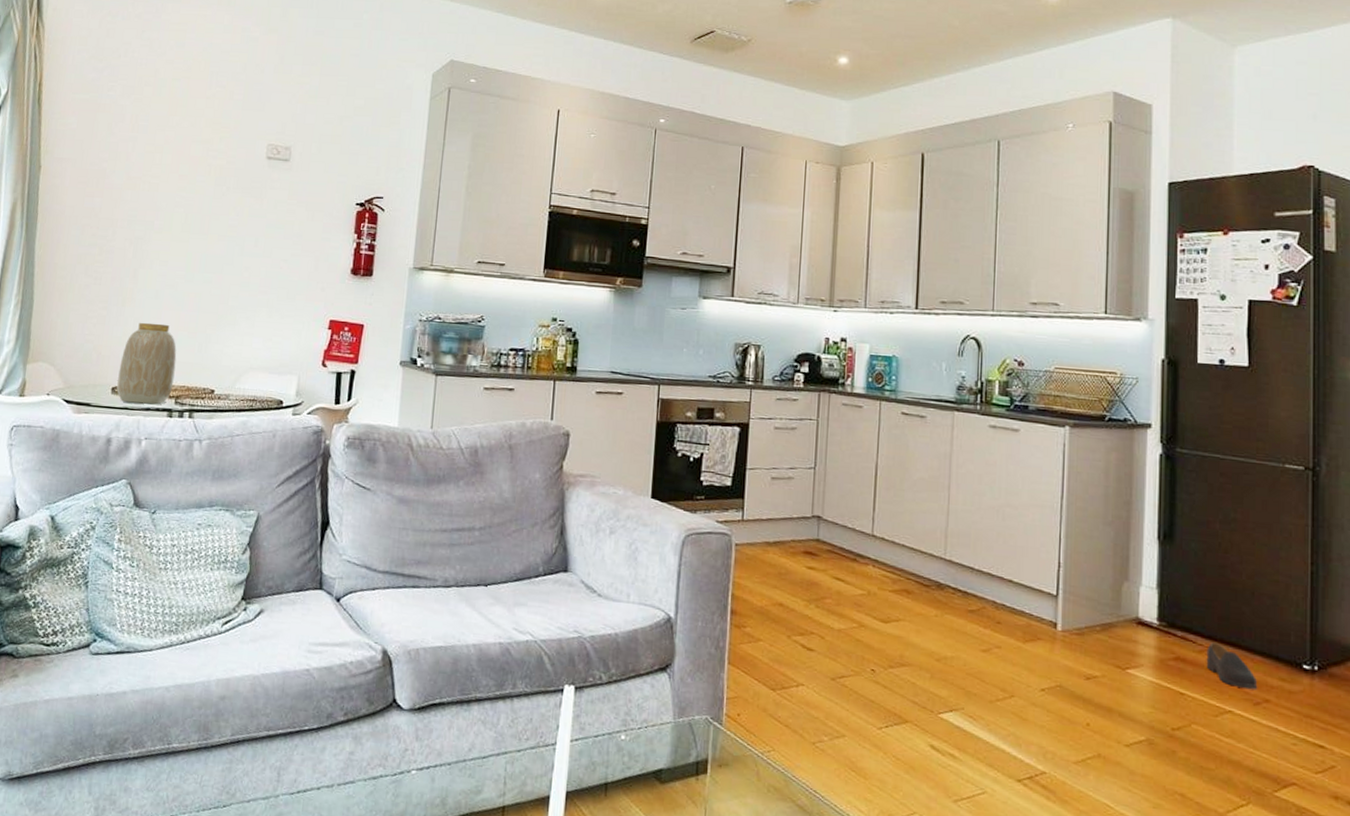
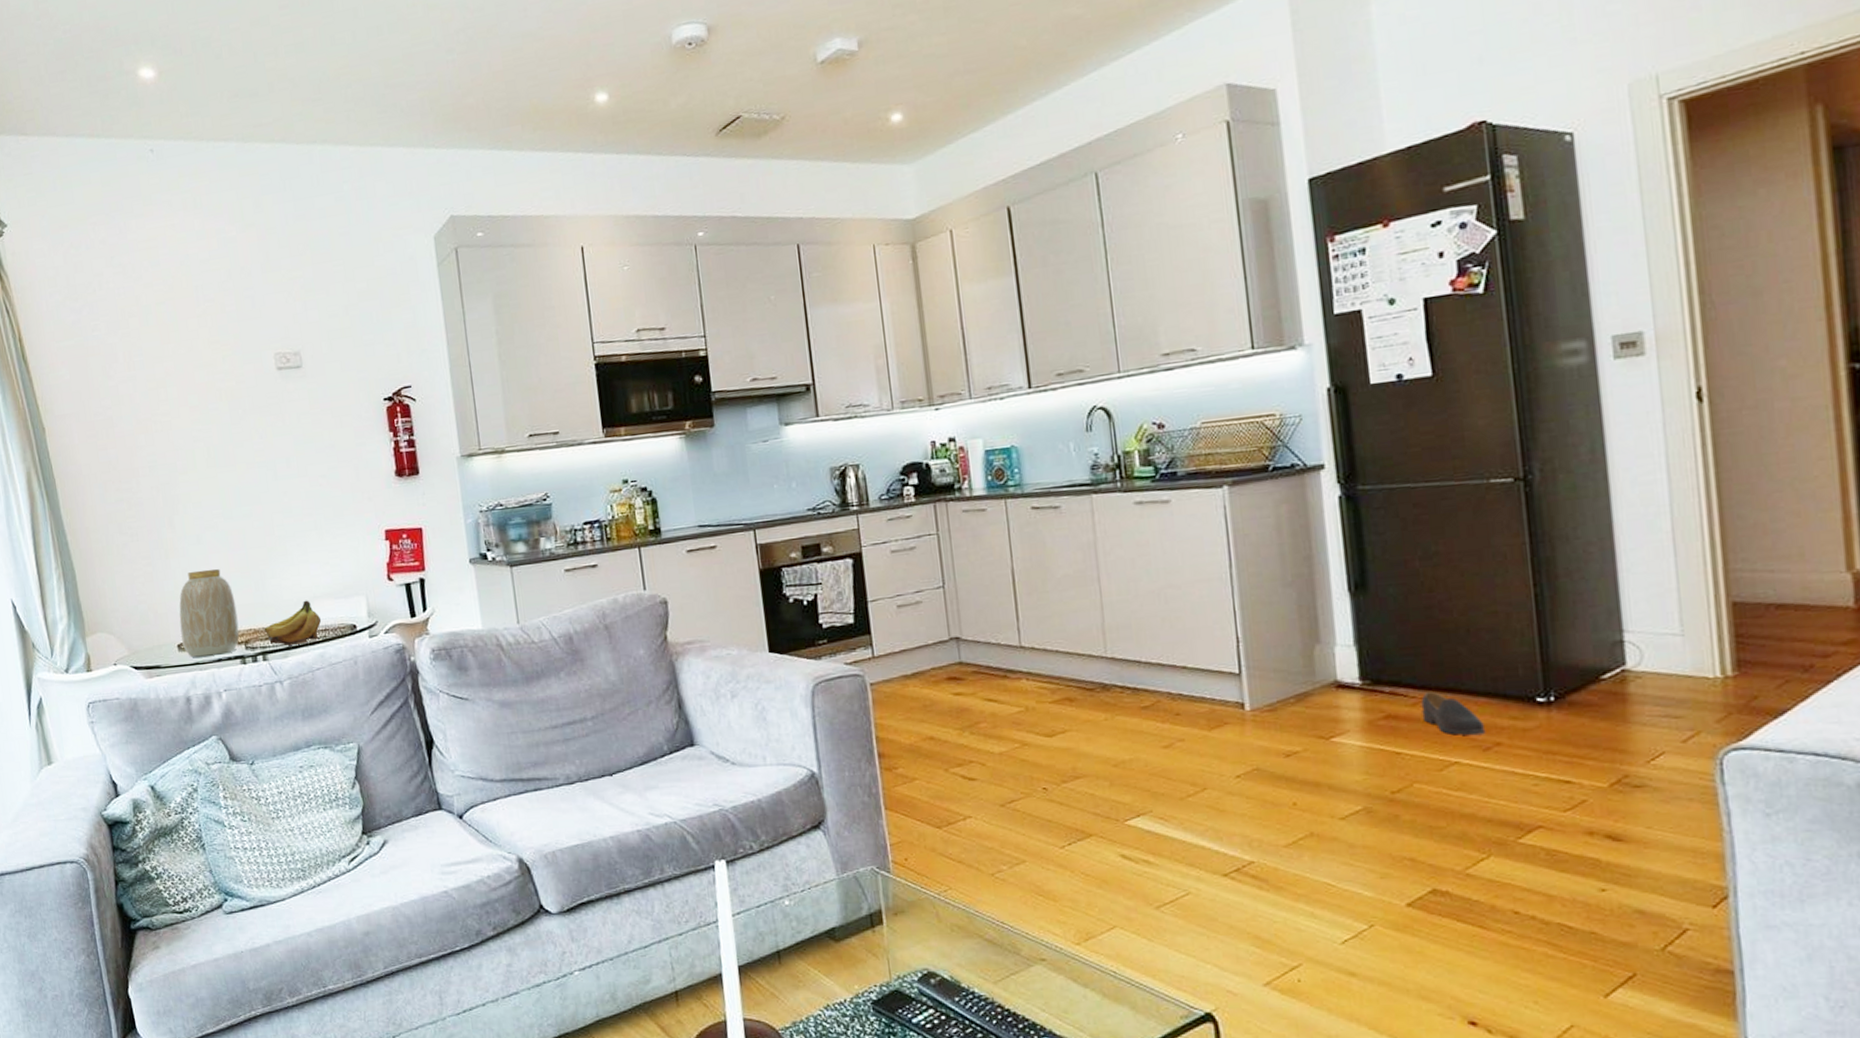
fruit: none [196,369,252,409] -> present [264,600,322,645]

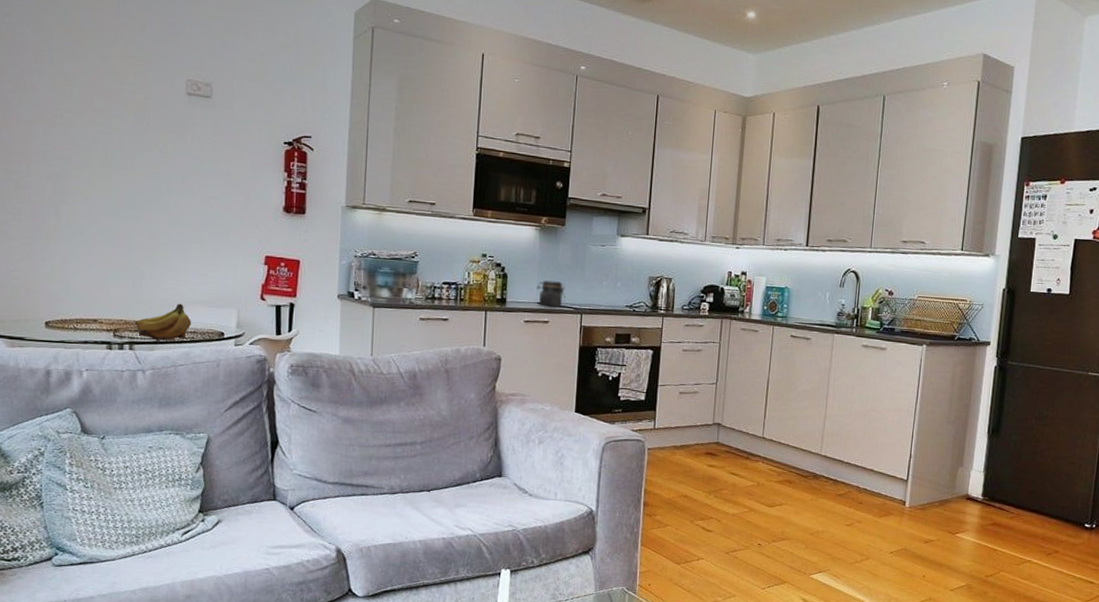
vase: present [179,568,240,658] -> none [50,258,111,338]
jar: none [694,495,731,531] -> present [536,280,566,309]
shoe: present [1421,690,1486,736] -> none [1015,510,1051,545]

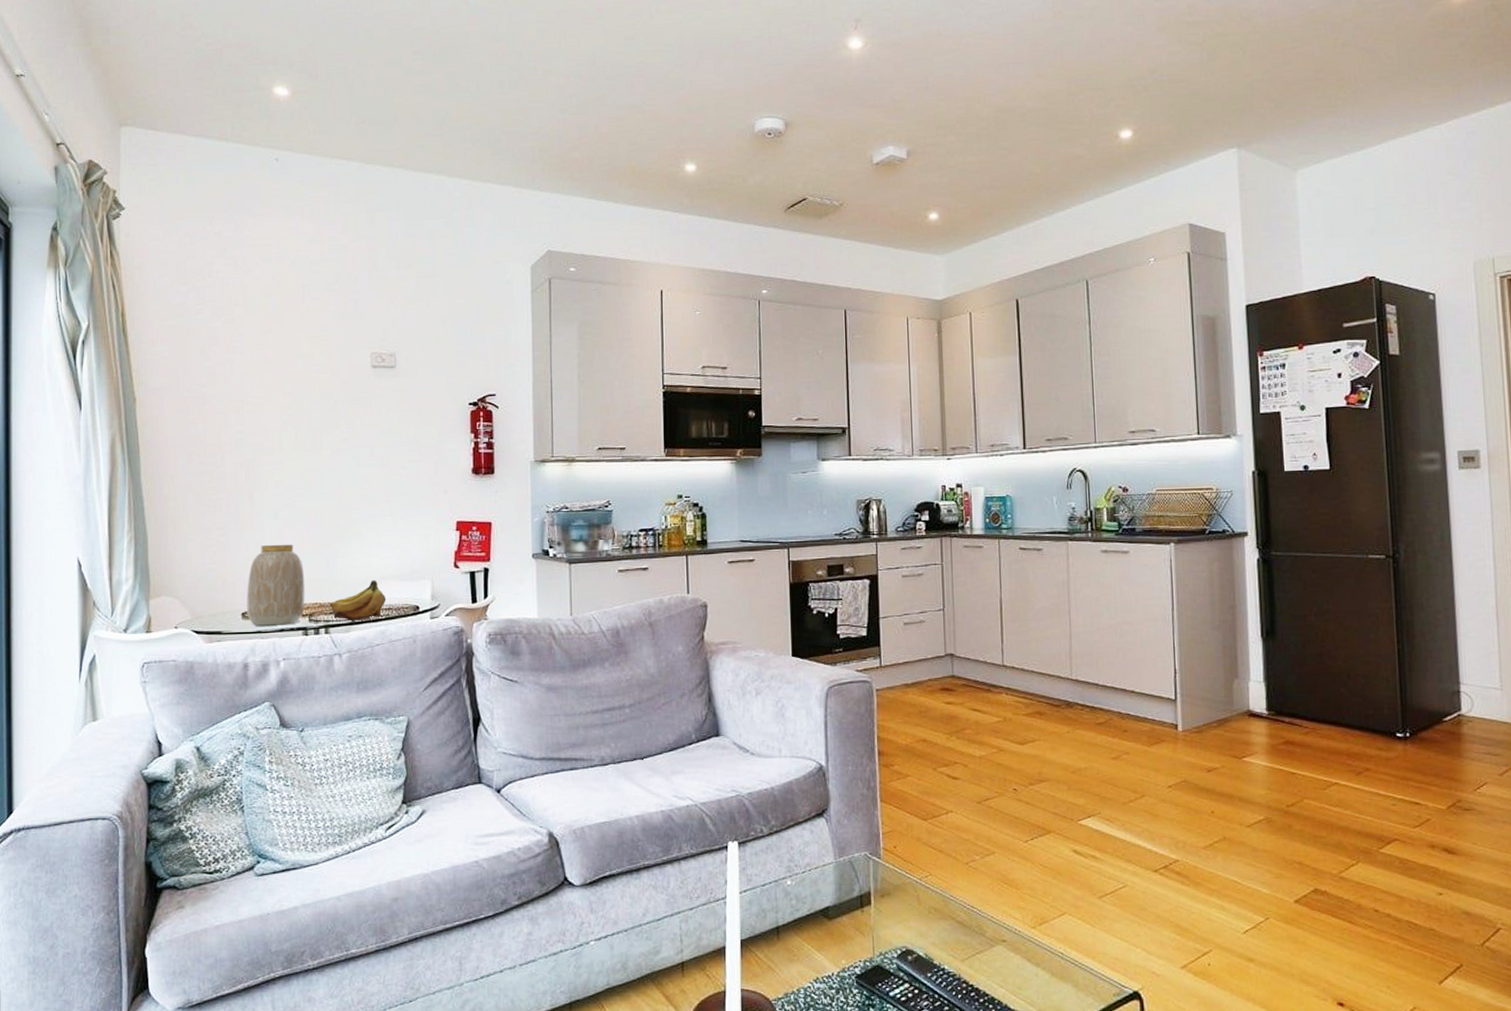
vase: none [50,258,111,338] -> present [247,544,305,626]
jar: present [536,280,566,309] -> none [738,516,770,546]

